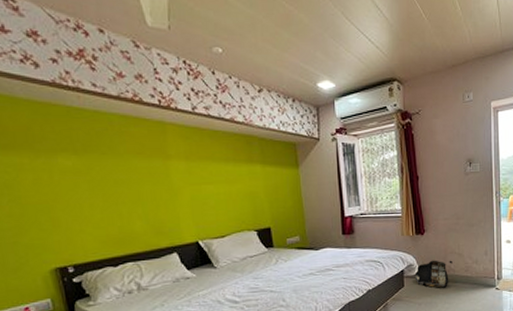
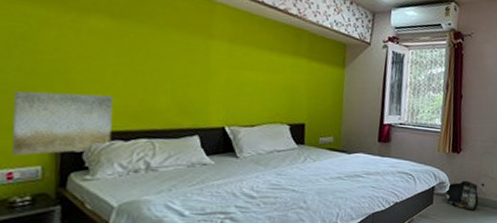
wall art: none [12,228,103,293] -> present [11,91,114,156]

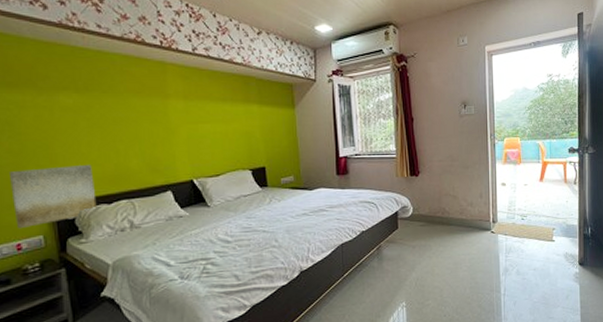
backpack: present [445,180,485,210] -> none [410,202,447,231]

